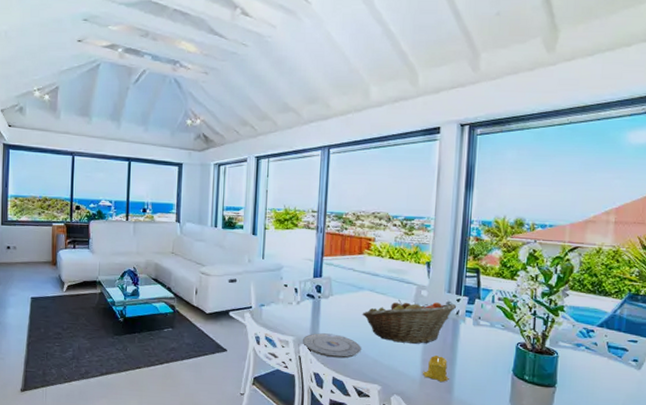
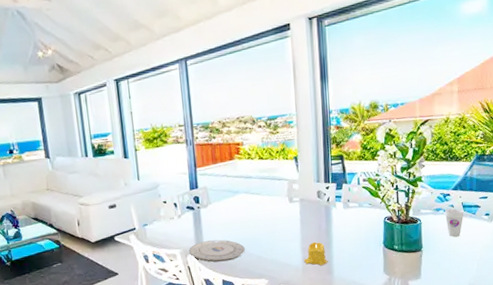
fruit basket: present [362,299,457,344] -> none [241,191,327,237]
cup: none [586,347,609,379] -> present [445,208,464,237]

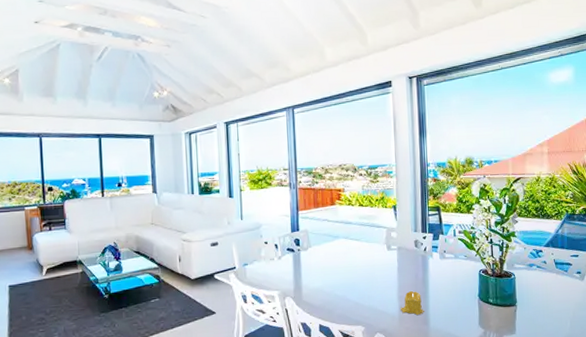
plate: present [189,239,245,262] -> none [288,283,343,306]
cup: present [445,208,464,237] -> none [538,265,557,294]

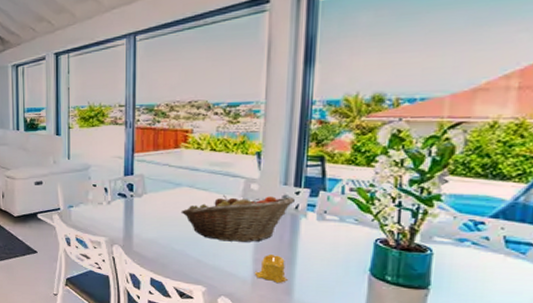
fruit basket: none [340,241,424,284] -> present [181,194,296,242]

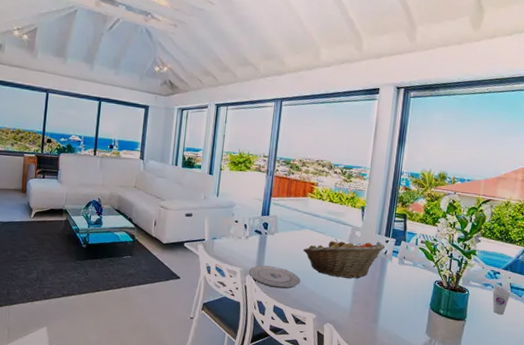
plate: none [116,233,181,259] -> present [249,265,301,289]
candle: present [255,255,289,284] -> none [353,289,376,313]
cup: none [473,242,507,280] -> present [492,286,511,315]

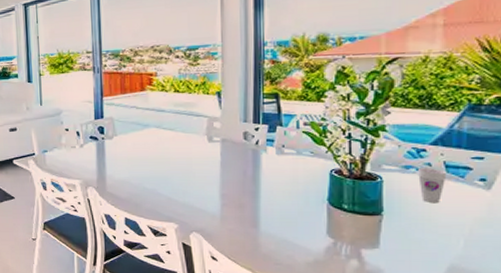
plate: present [249,265,301,289] -> none [90,174,153,198]
fruit basket: present [302,238,386,279] -> none [150,133,256,179]

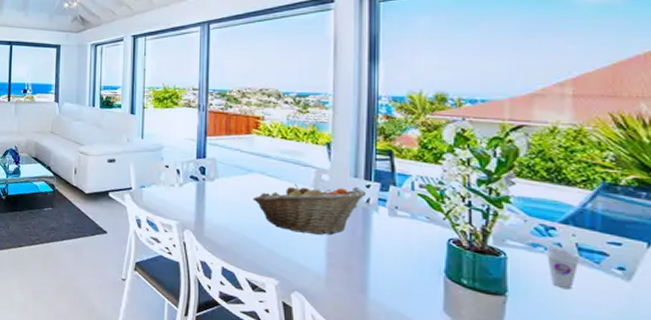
fruit basket: none [150,133,256,179] -> present [252,183,367,235]

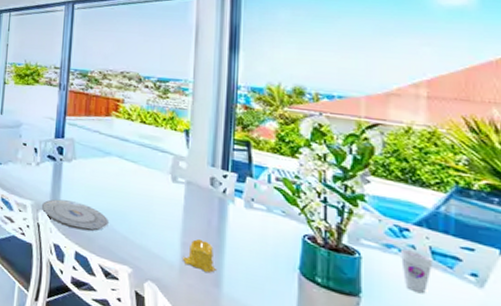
plate: none [187,218,253,247] -> present [42,199,108,231]
fruit basket: present [252,183,367,235] -> none [109,169,224,224]
candle: none [329,249,363,281] -> present [183,239,218,273]

